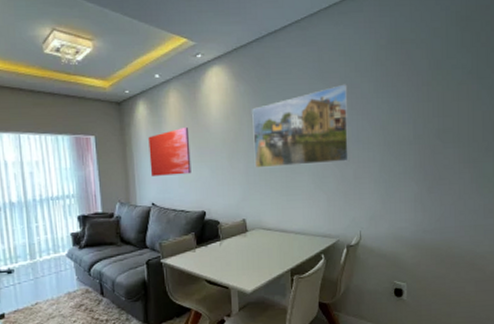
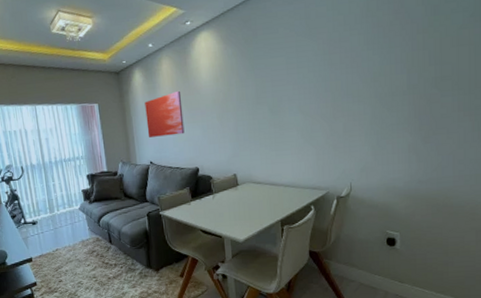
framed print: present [252,84,350,168] -> none [240,38,339,126]

